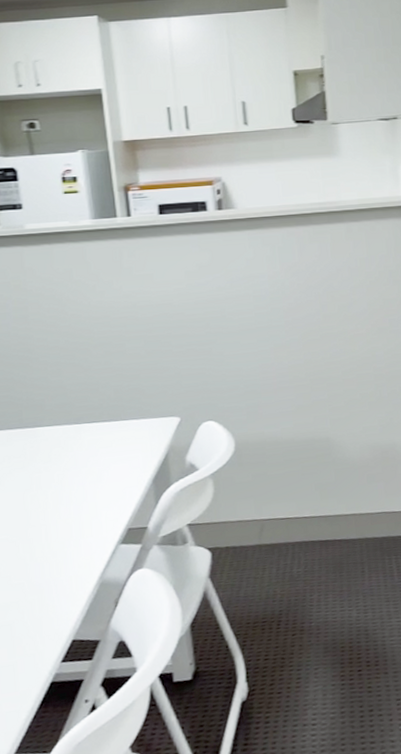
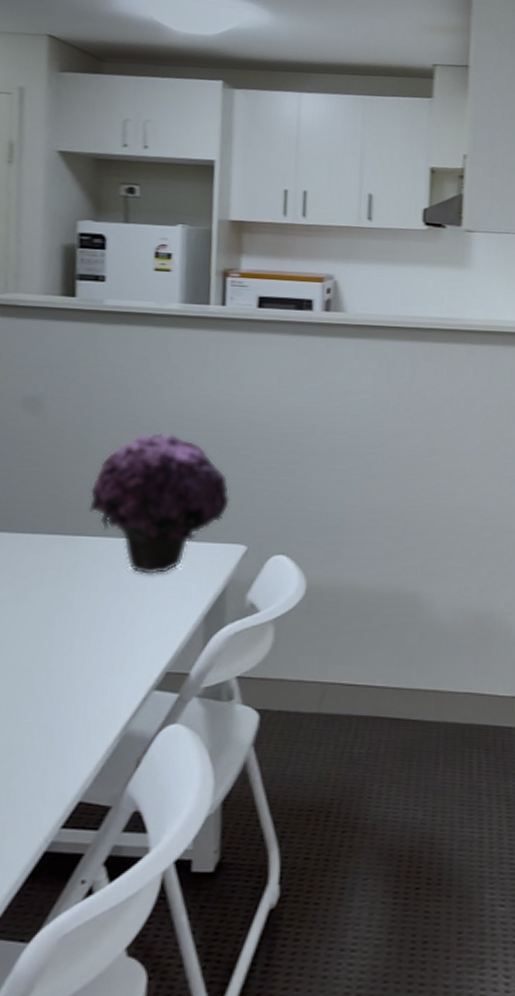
flower: none [40,332,160,452] -> present [88,433,230,575]

